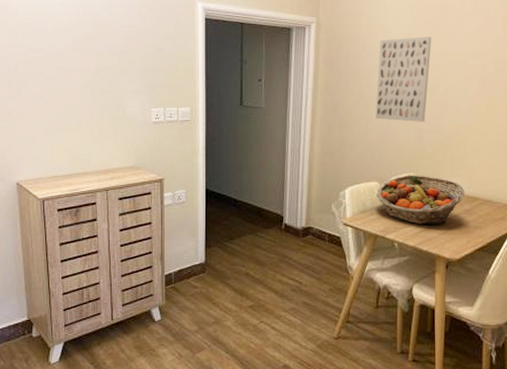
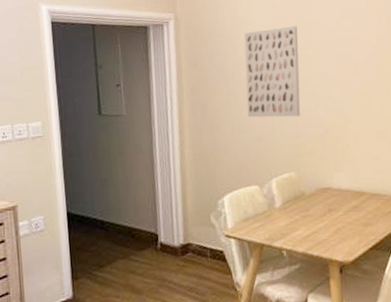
fruit basket: present [376,175,464,225] -> none [257,173,350,228]

